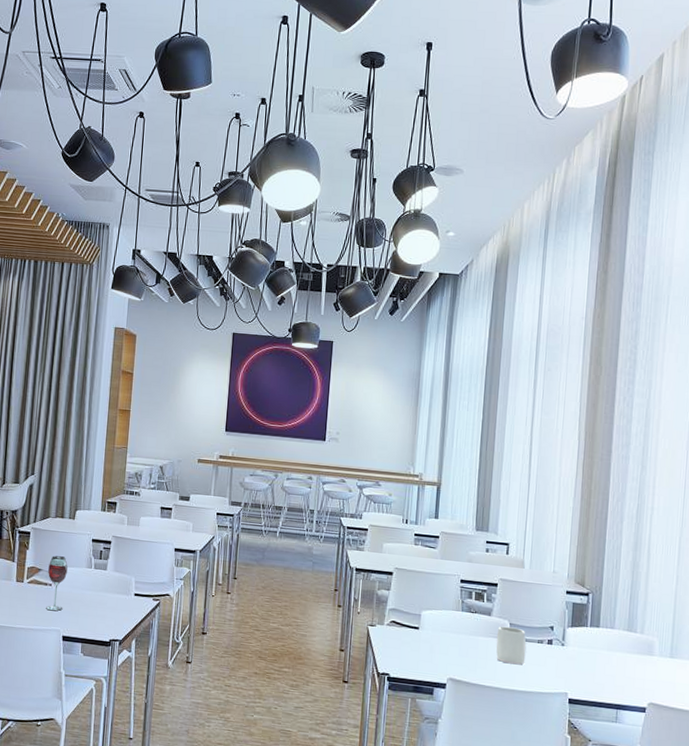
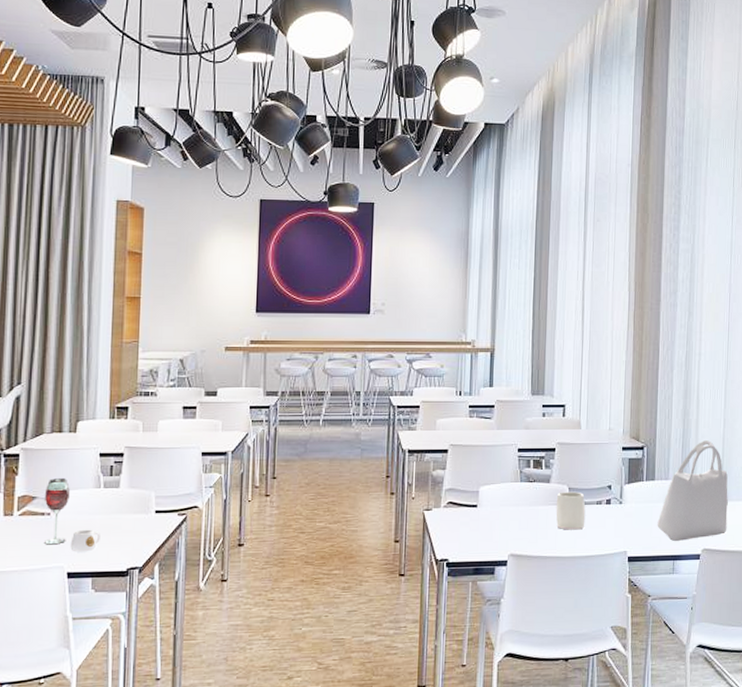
mug: none [66,601,90,621] -> present [70,529,100,552]
handbag: none [600,595,679,692] -> present [657,440,728,541]

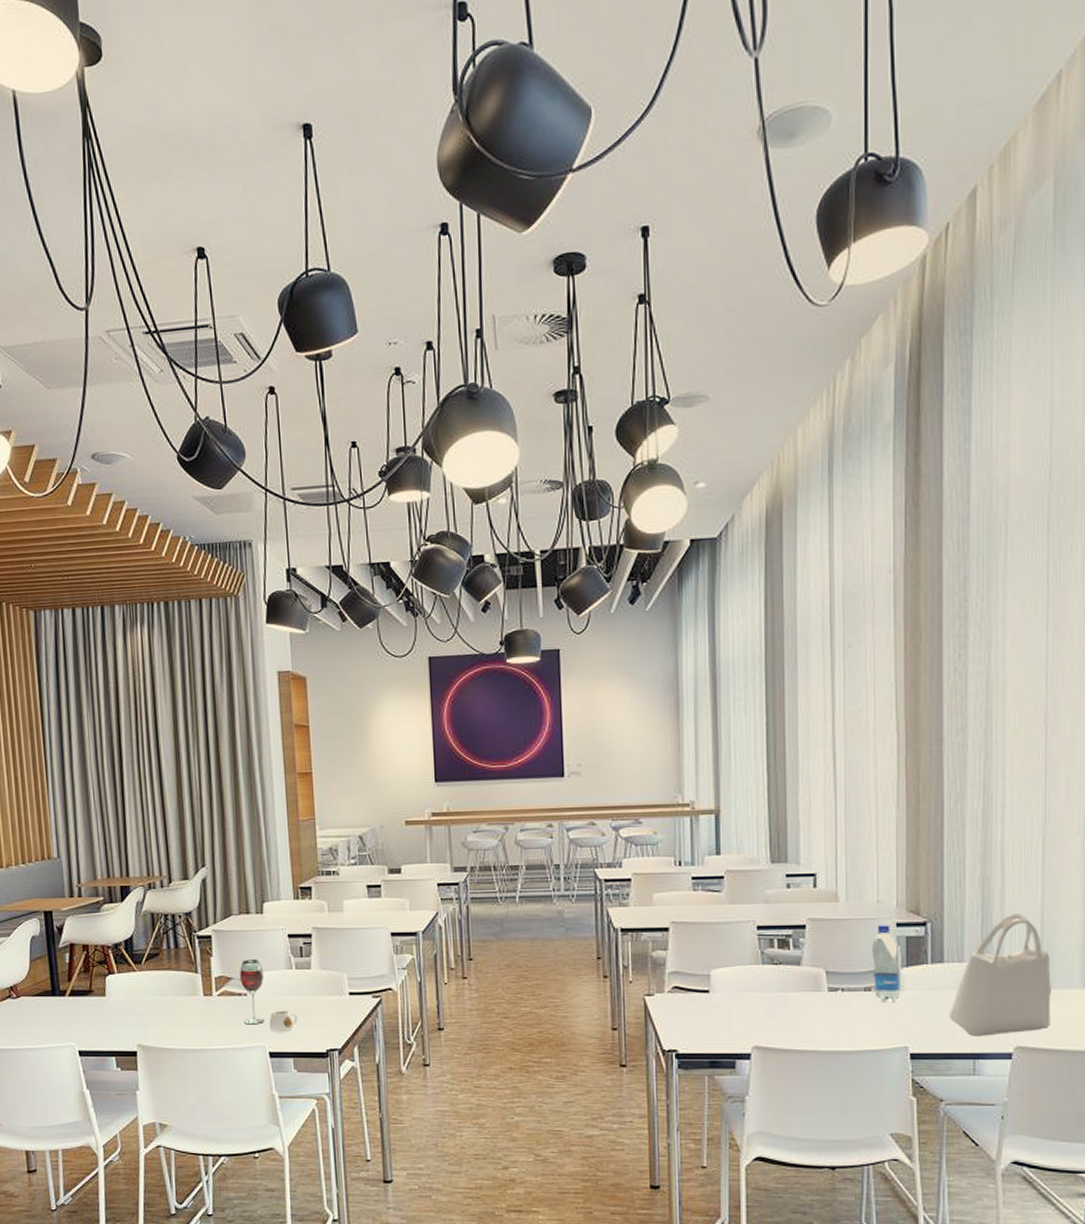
mug: present [556,491,586,530] -> none [810,976,850,1021]
bottle: none [603,448,623,514] -> present [872,924,900,1003]

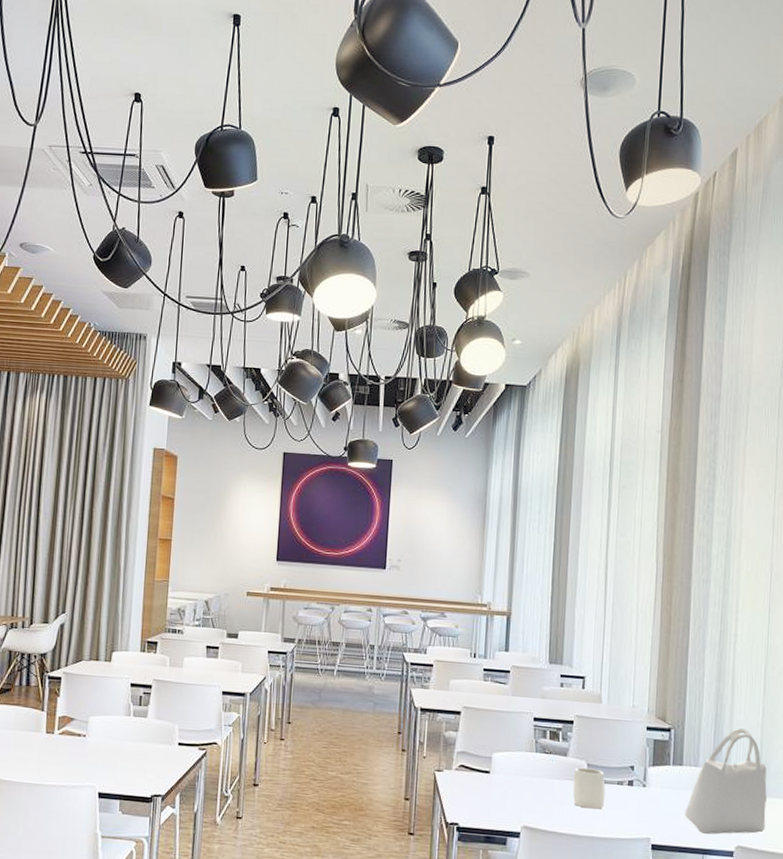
wineglass: present [239,959,265,1025] -> none [80,703,104,765]
mug: present [269,1010,297,1033] -> none [102,753,129,776]
mug: none [810,976,850,1021] -> present [573,767,606,810]
bottle: present [872,924,900,1003] -> none [625,726,647,797]

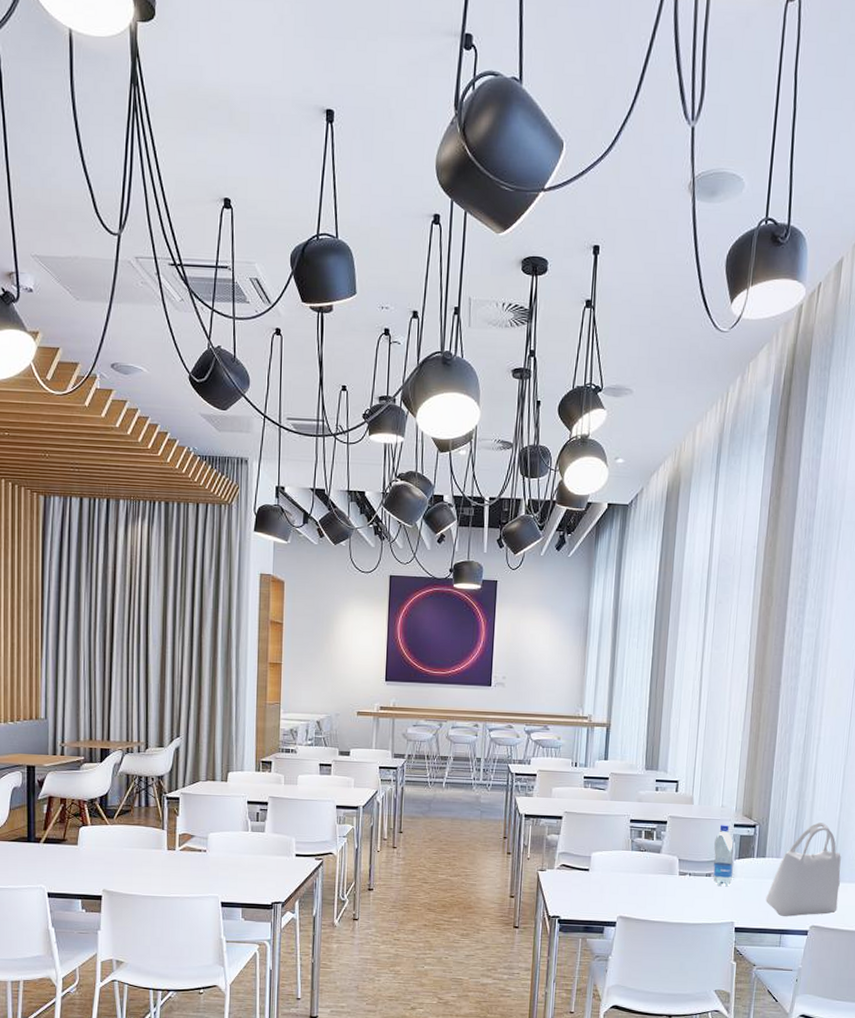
mug: present [573,767,606,810] -> none [665,862,695,899]
bottle: none [625,726,647,797] -> present [713,824,734,887]

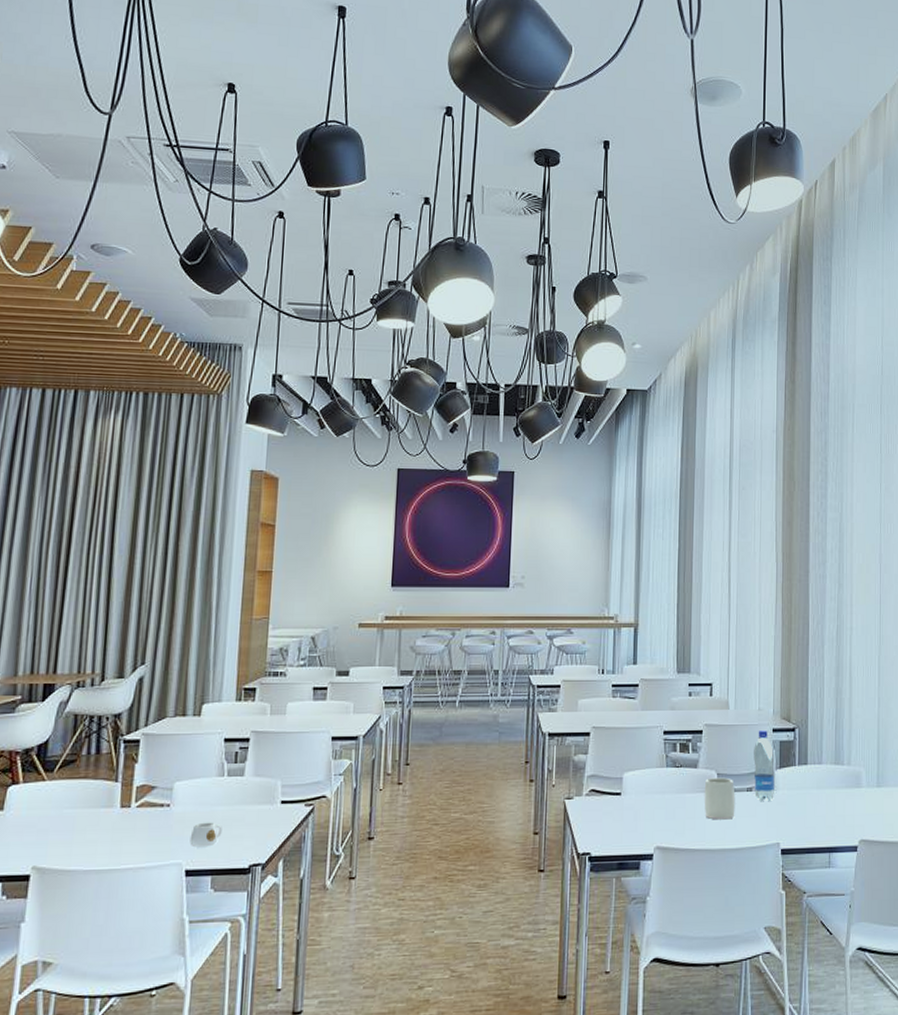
mug: none [223,866,249,886] -> present [189,822,222,848]
mug: none [665,862,695,899] -> present [704,777,736,820]
handbag: present [766,822,841,916] -> none [811,721,885,831]

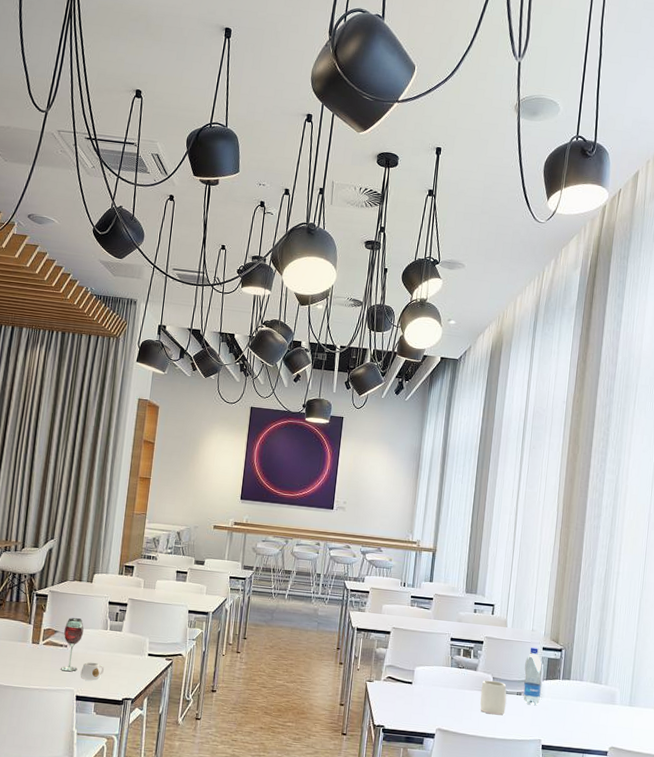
wineglass: none [163,766,192,840] -> present [61,618,84,672]

